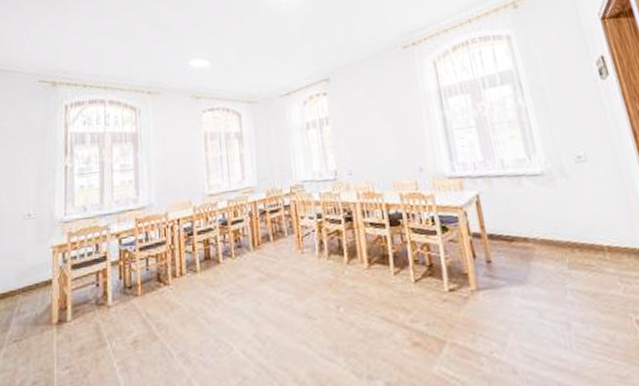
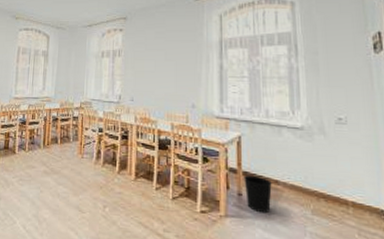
wastebasket: none [489,236,525,279] -> present [244,175,272,214]

